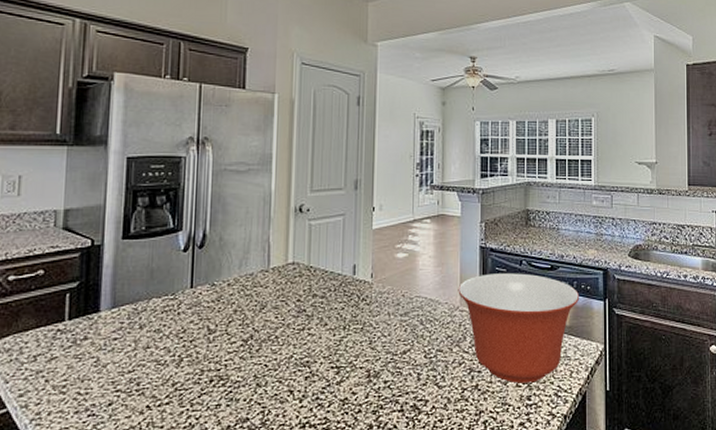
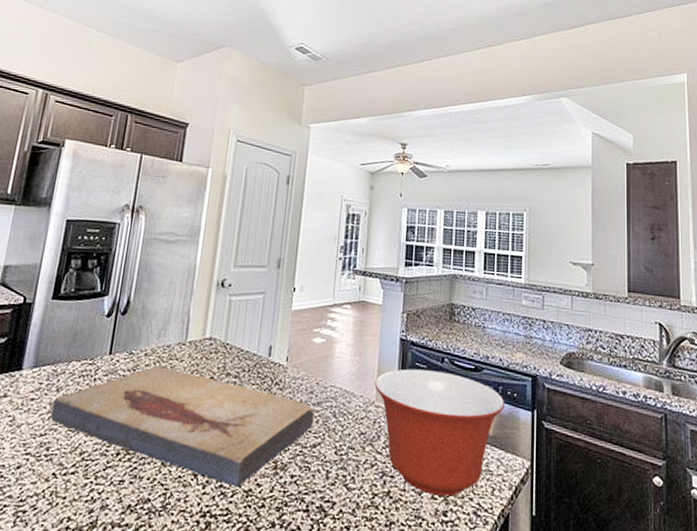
fish fossil: none [137,295,402,398] -> present [50,366,314,487]

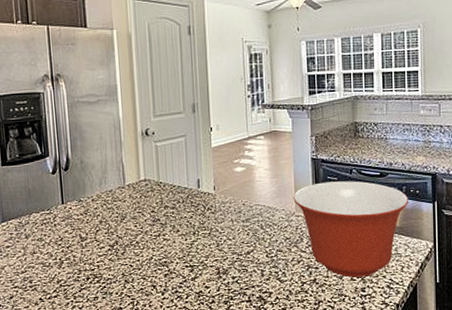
fish fossil: present [50,366,314,487] -> none [25,208,244,291]

